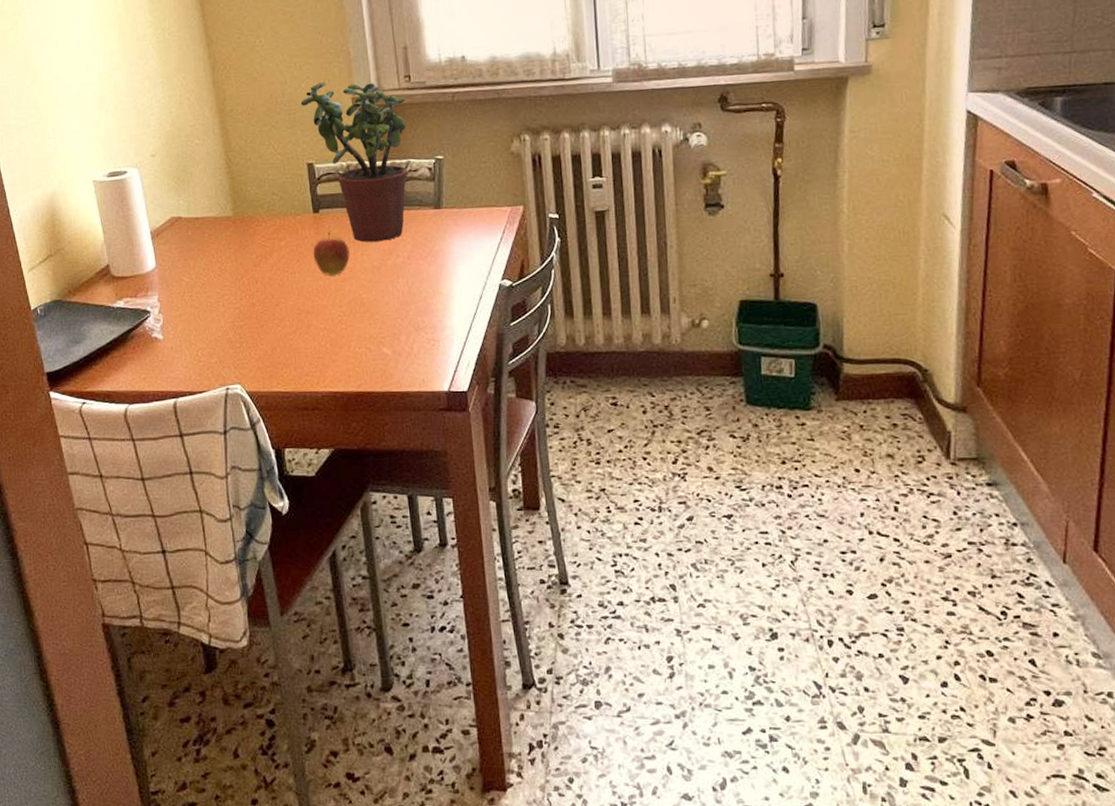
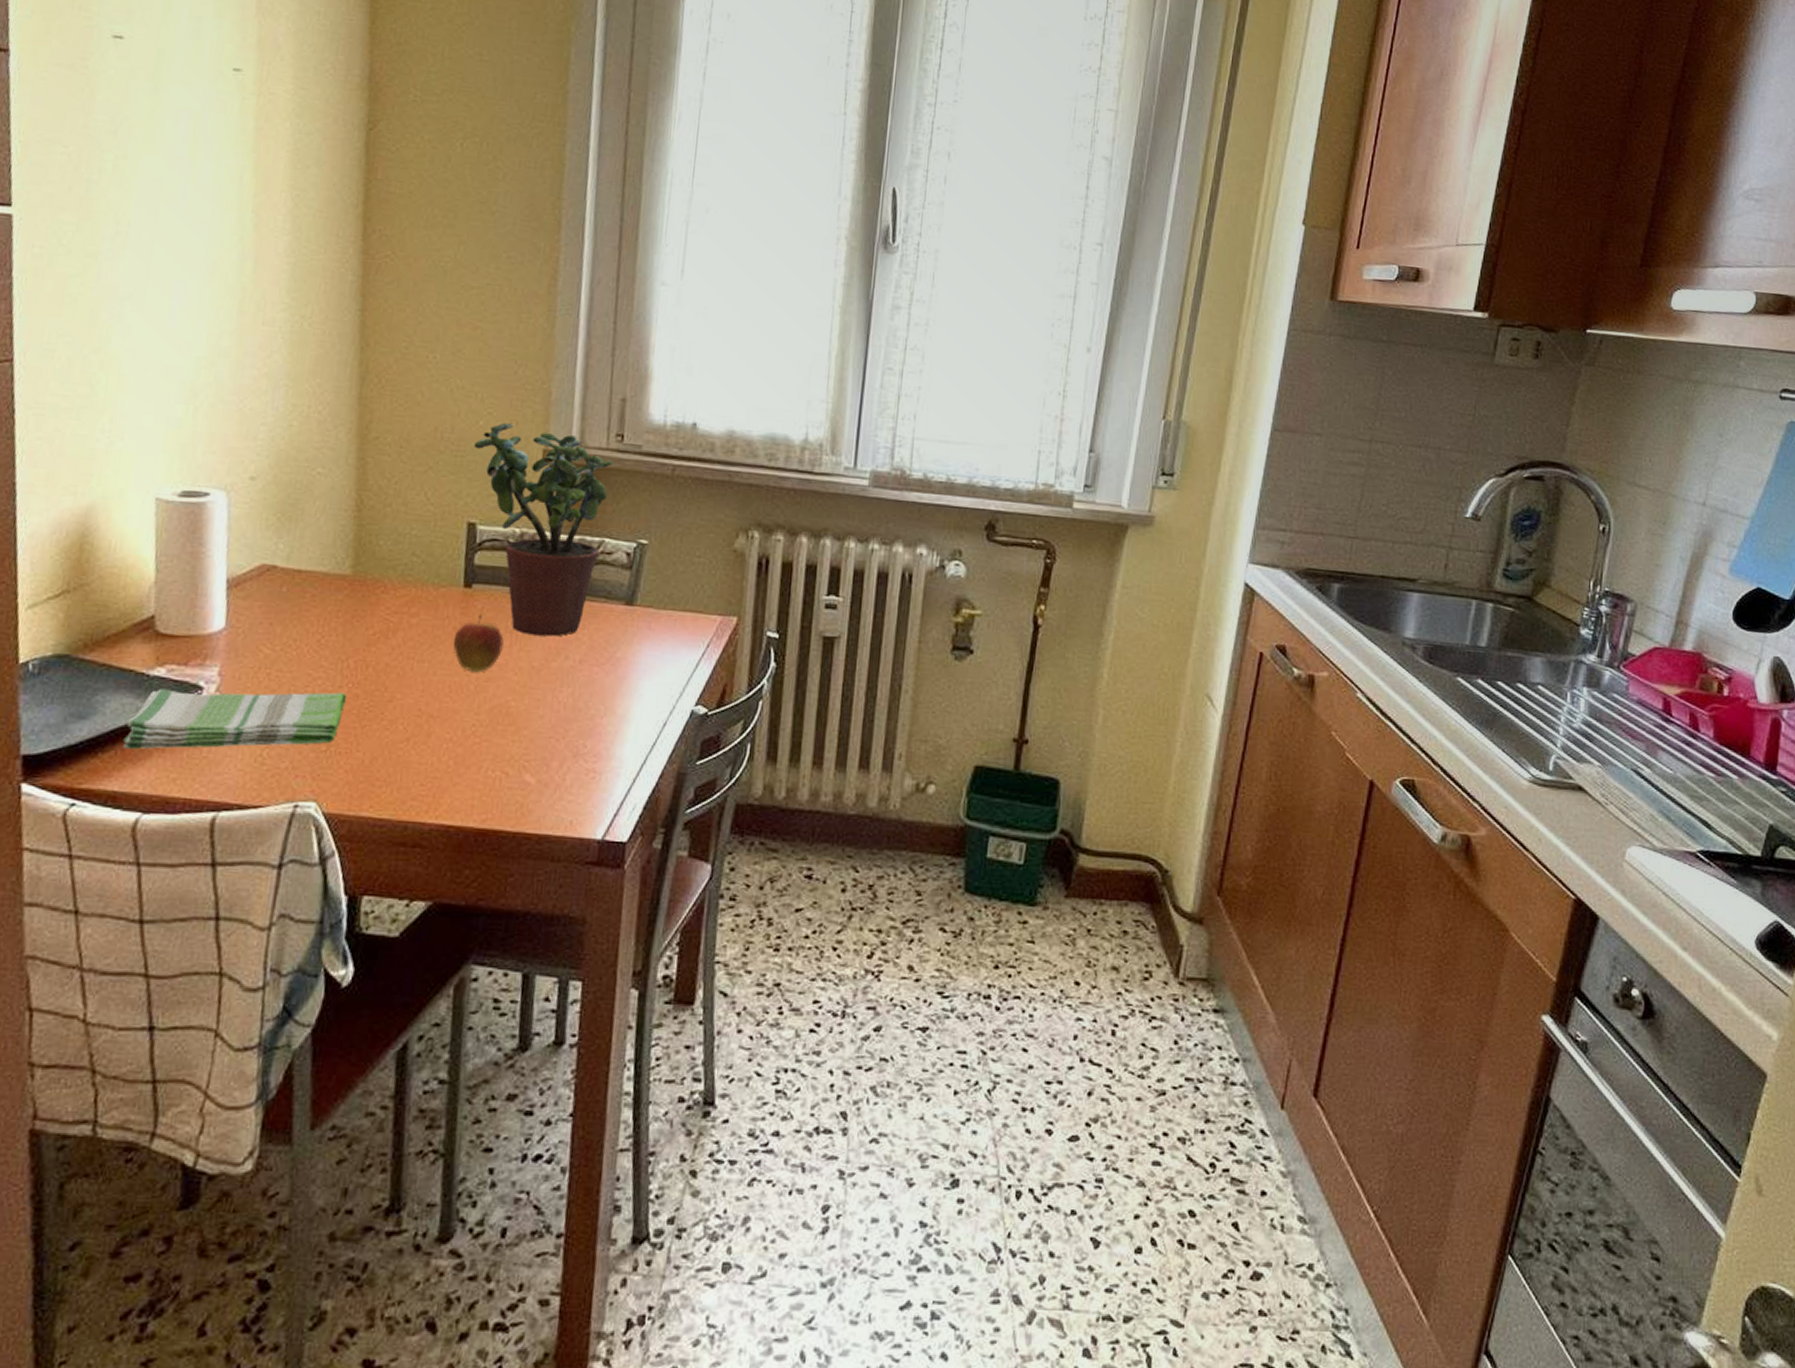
dish towel: none [106,303,247,361] -> present [122,688,347,750]

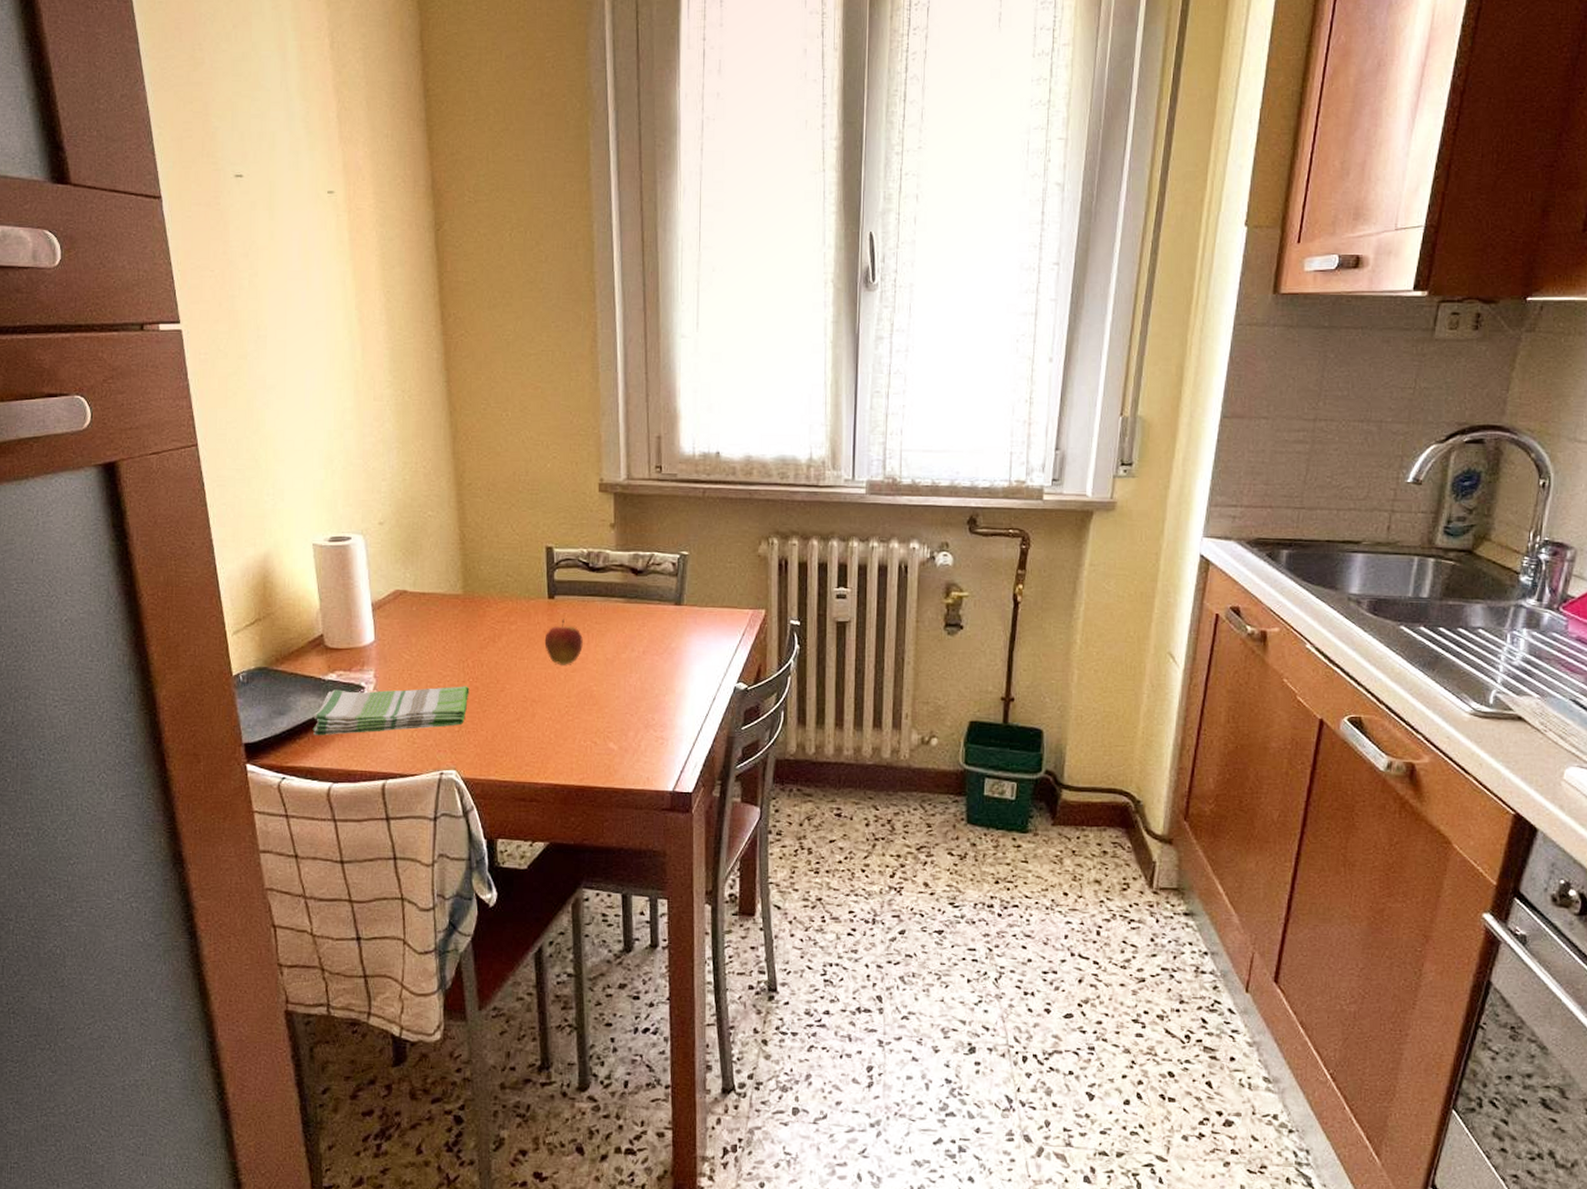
potted plant: present [473,422,613,637] -> none [544,463,655,634]

